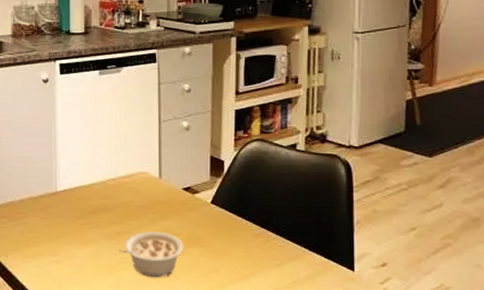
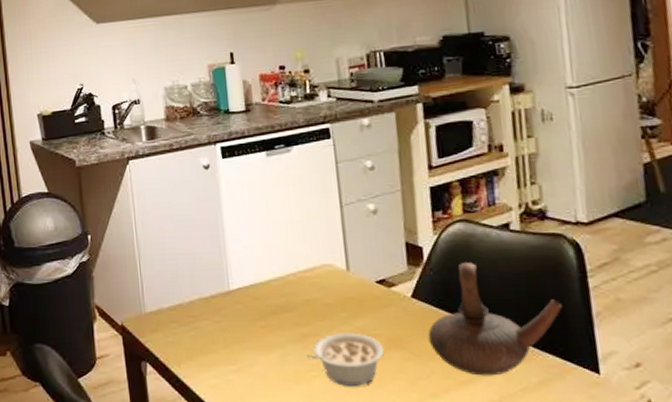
teapot: none [221,176,331,271] -> present [427,263,563,376]

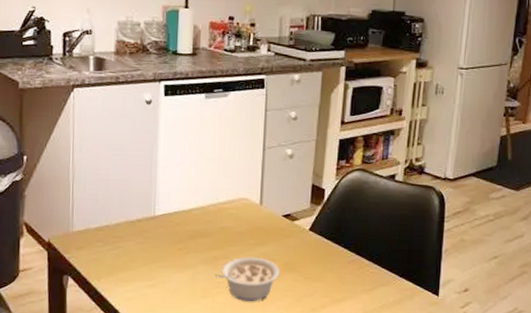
teapot: present [427,263,563,376] -> none [317,204,422,296]

